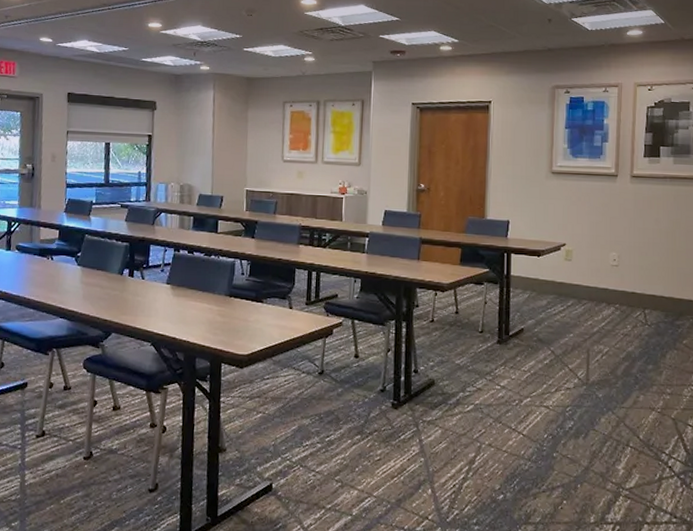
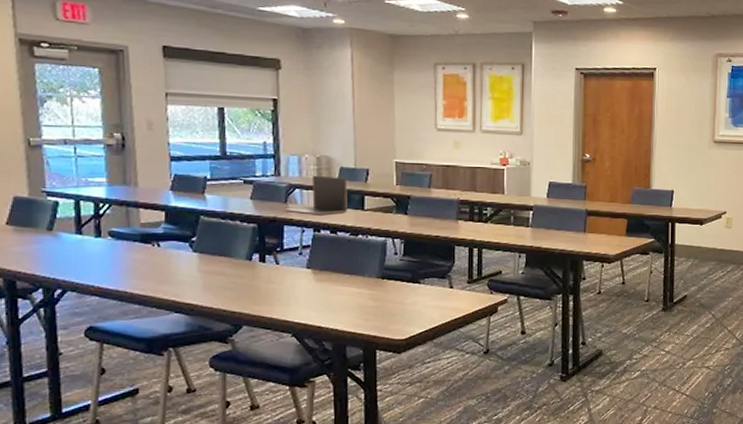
laptop computer: none [152,201,205,237] -> present [285,175,348,216]

